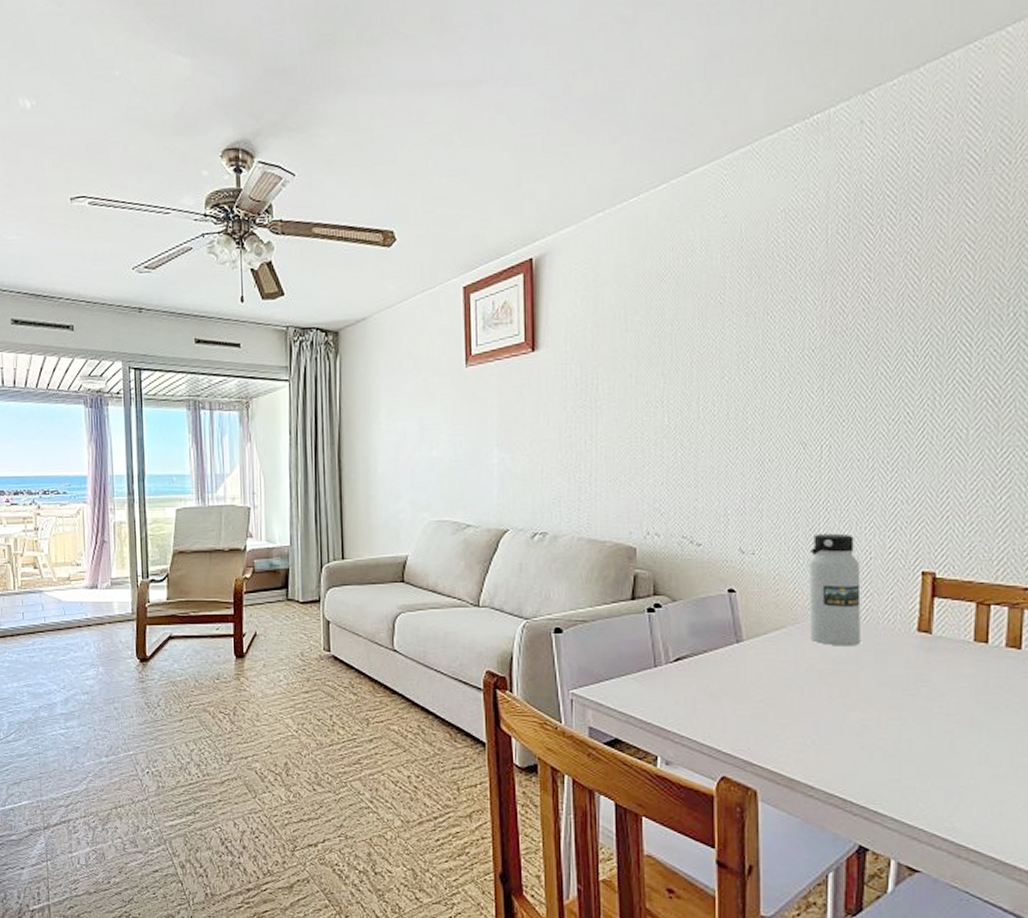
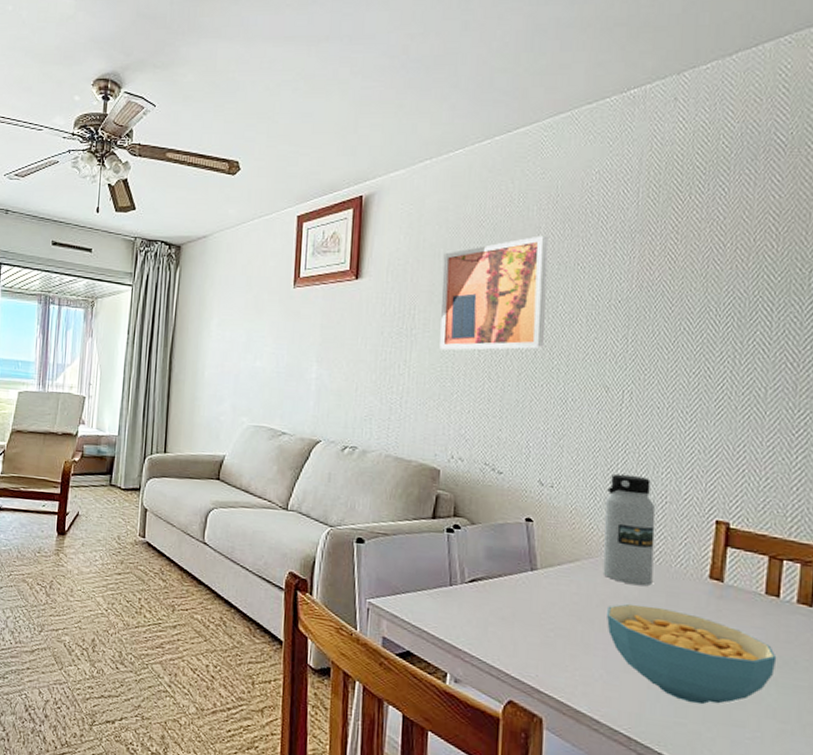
wall art: none [624,286,737,420] -> present [440,235,549,350]
cereal bowl: none [817,665,988,759] -> present [607,603,777,705]

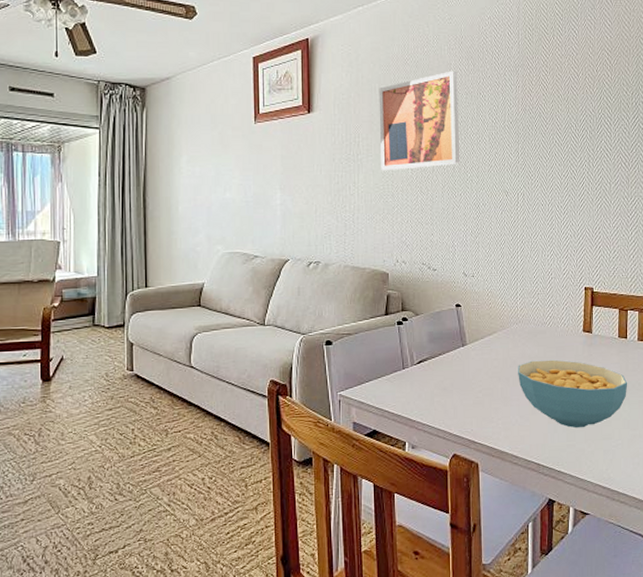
water bottle: present [603,473,656,586] -> none [511,259,546,346]

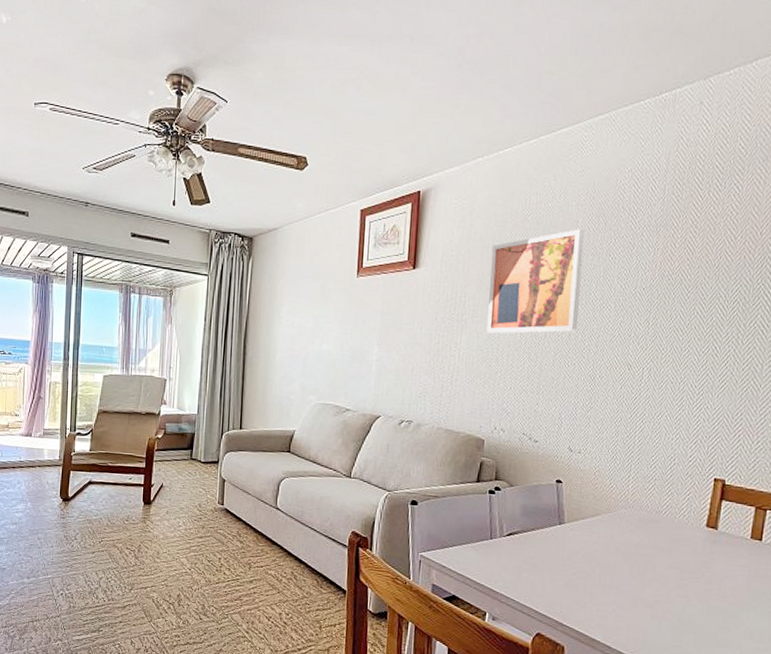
cereal bowl: present [518,359,628,428] -> none [620,549,757,630]

